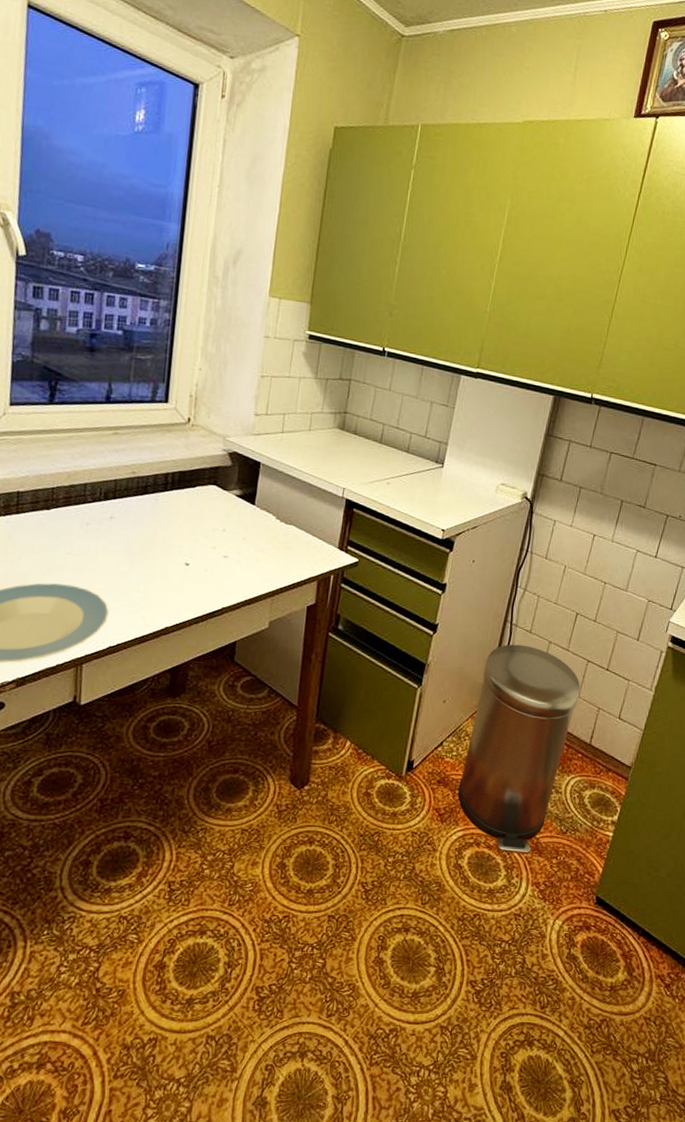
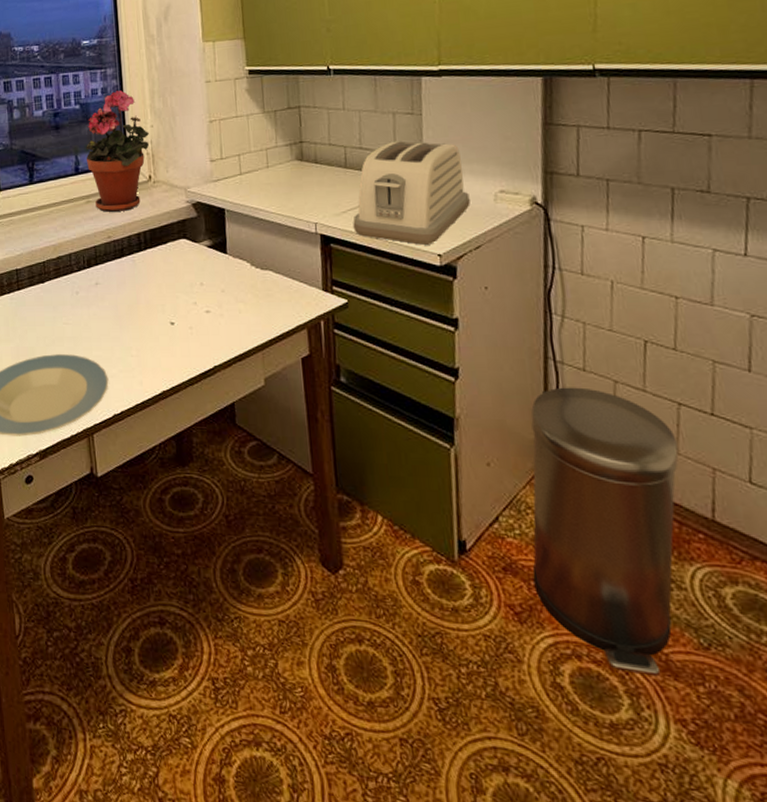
potted plant: none [120,325,196,449] -> present [86,90,149,212]
toaster: none [376,427,478,520] -> present [353,141,470,245]

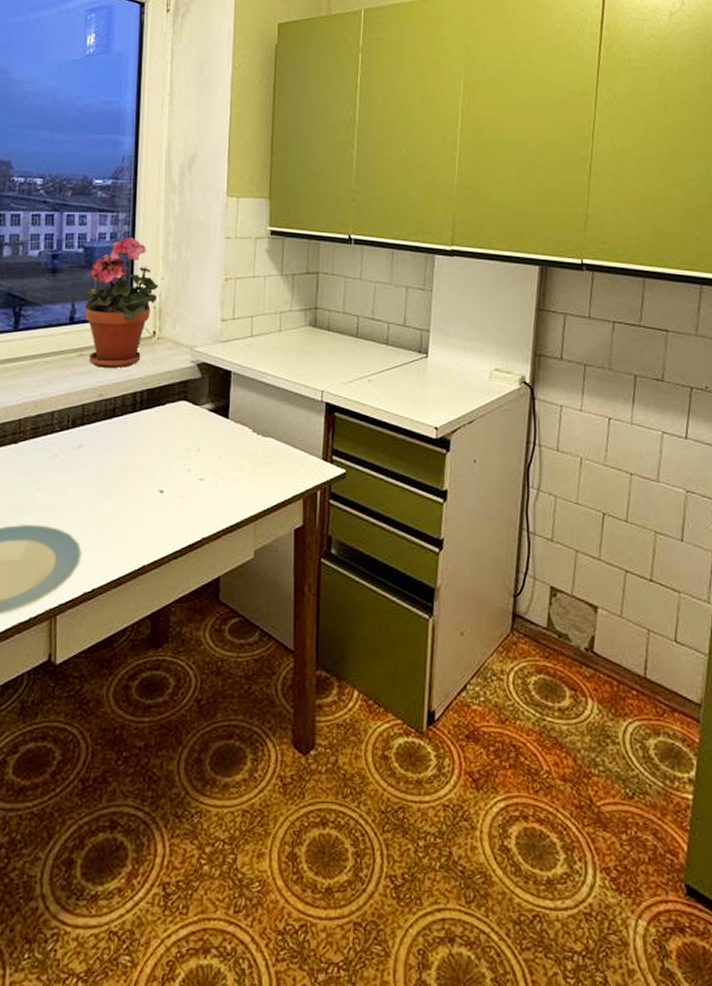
toaster: present [353,141,470,245] -> none [358,315,468,417]
pedal bin: present [531,387,679,677] -> none [492,557,622,829]

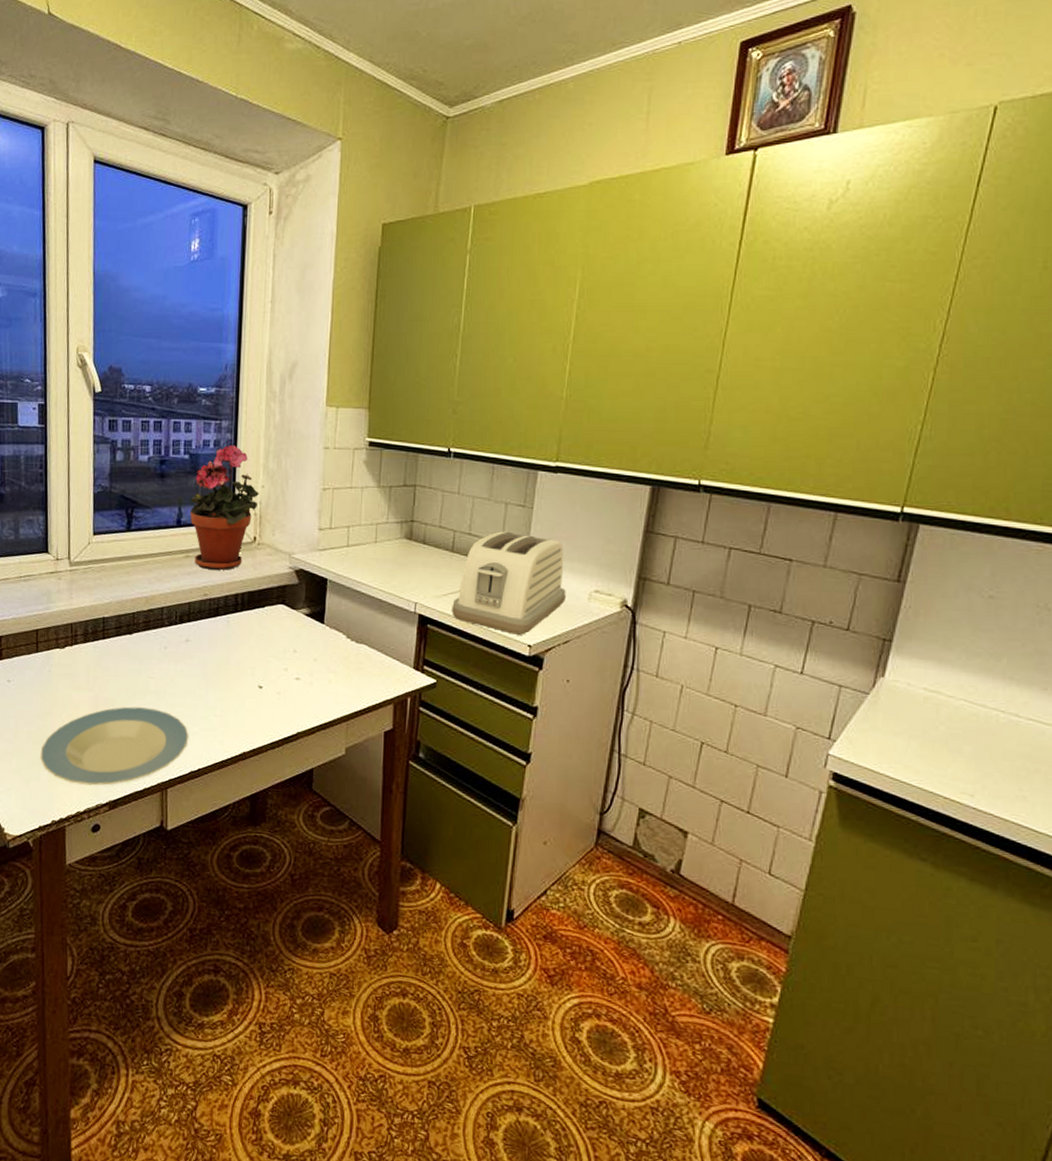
toaster: none [358,315,468,417] -> present [452,531,566,635]

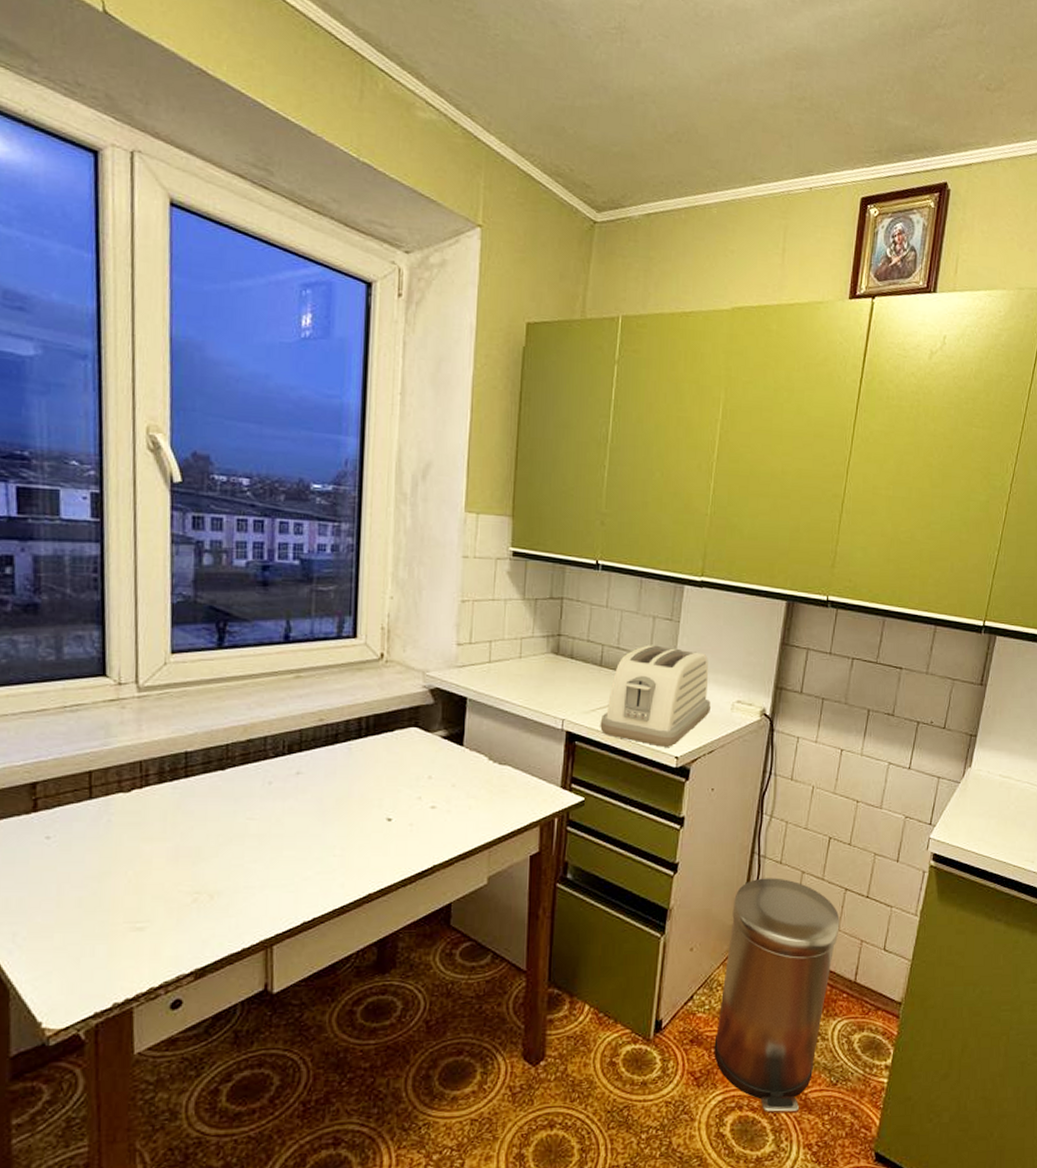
plate: present [40,706,189,786] -> none [95,855,301,955]
potted plant: present [189,445,259,570] -> none [300,551,387,691]
pedal bin: none [569,778,714,1035] -> present [714,878,840,1114]

